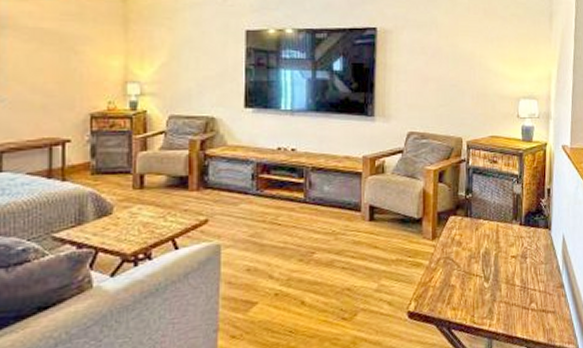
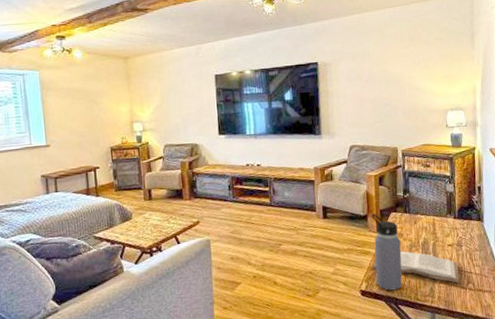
book: none [423,263,522,302] -> present [372,251,460,283]
water bottle: none [427,216,459,312] -> present [371,213,402,291]

